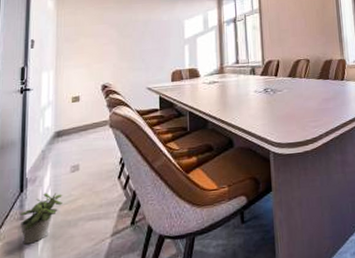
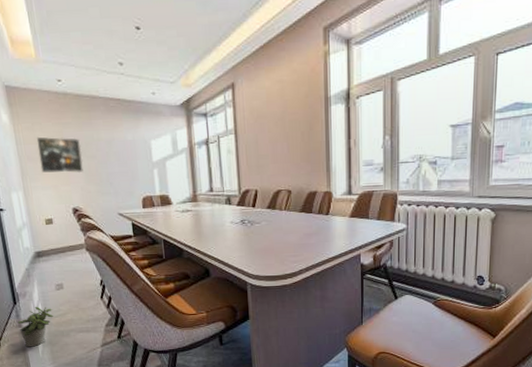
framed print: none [76,19,119,52] -> present [36,136,84,173]

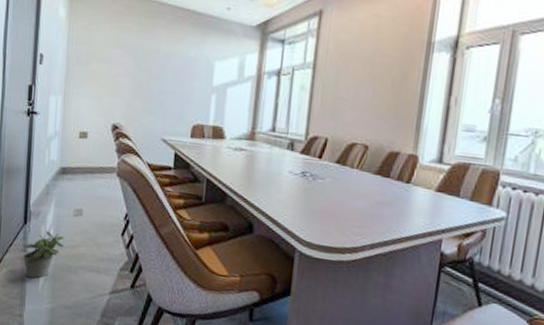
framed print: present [36,136,84,173] -> none [87,38,137,86]

